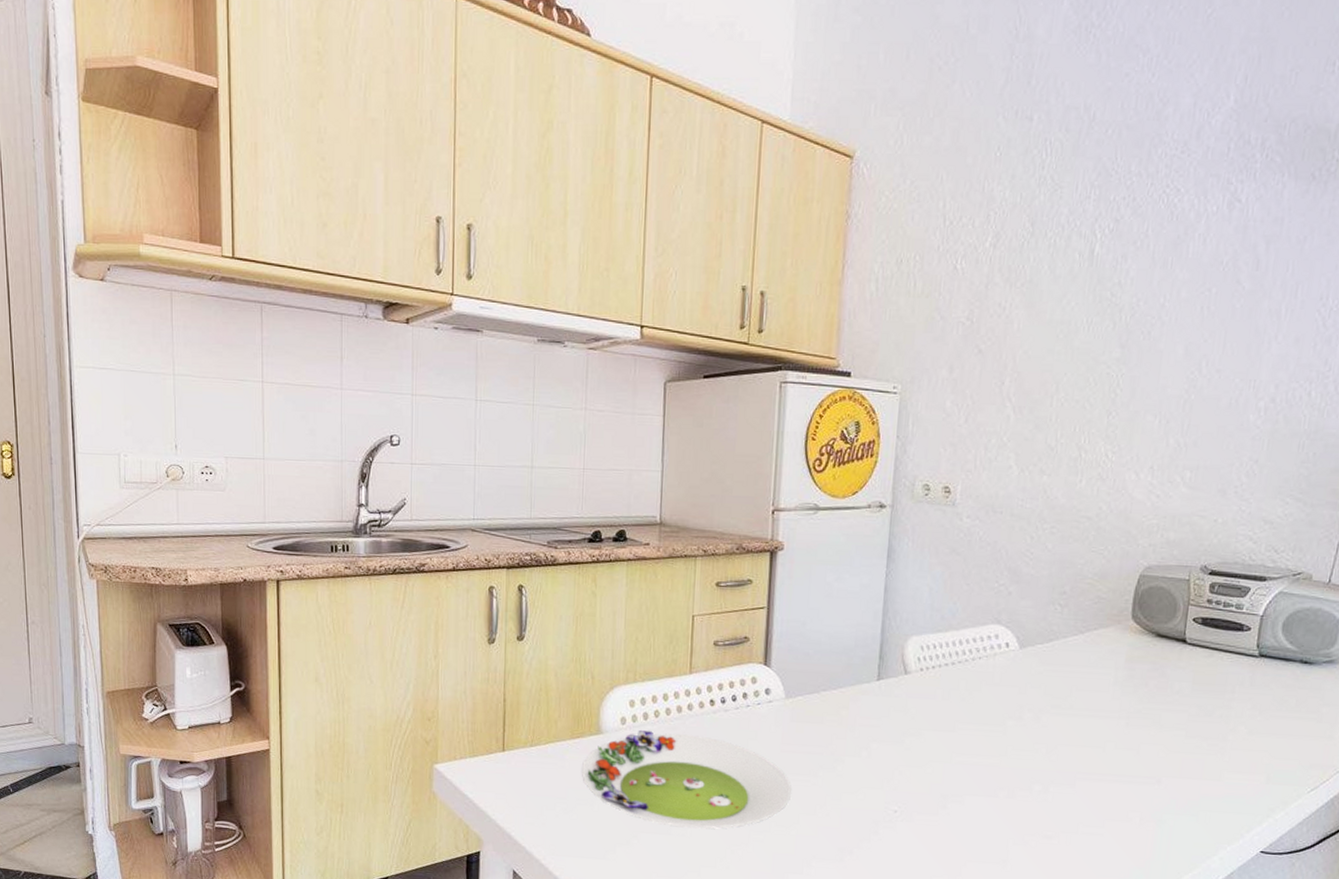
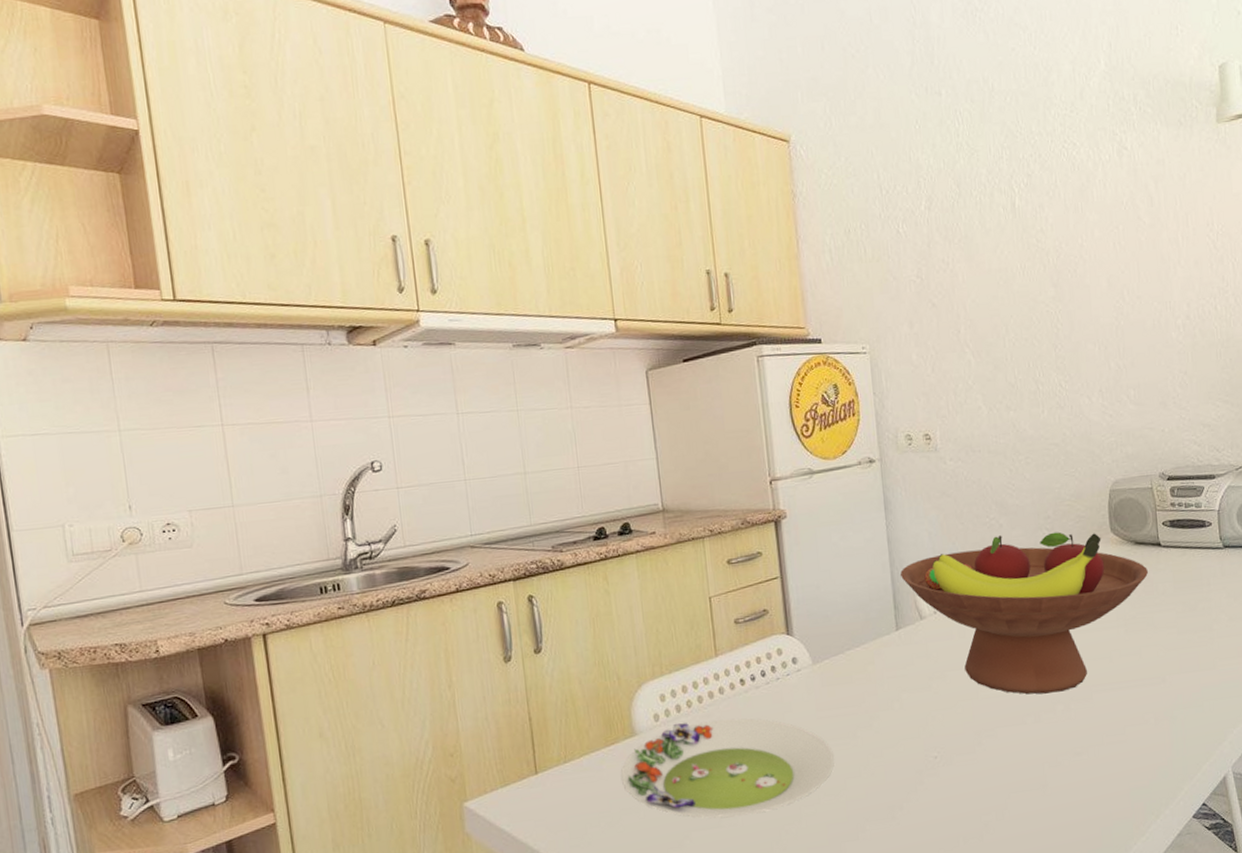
fruit bowl: none [891,602,1166,773] -> present [899,532,1149,695]

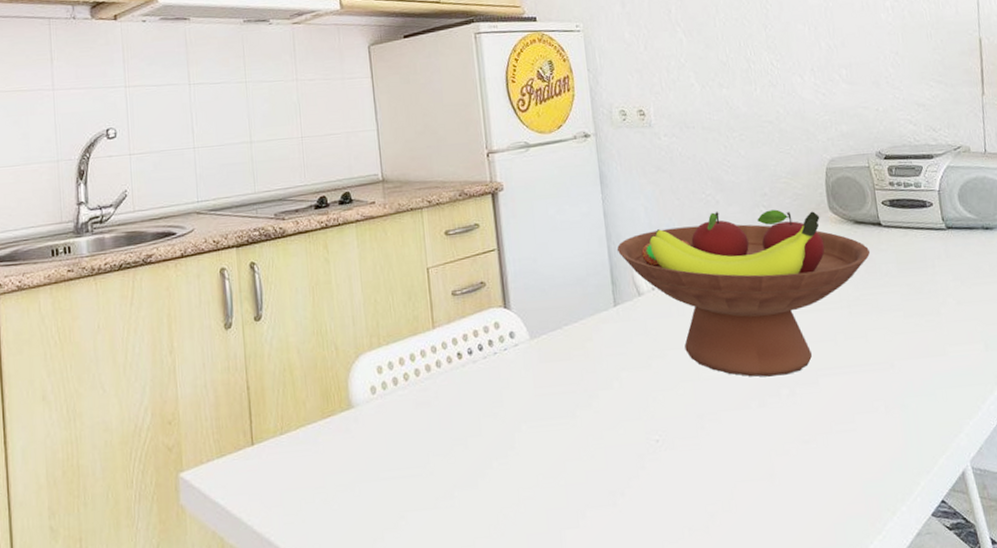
salad plate: present [621,718,834,818] -> none [337,393,553,498]

